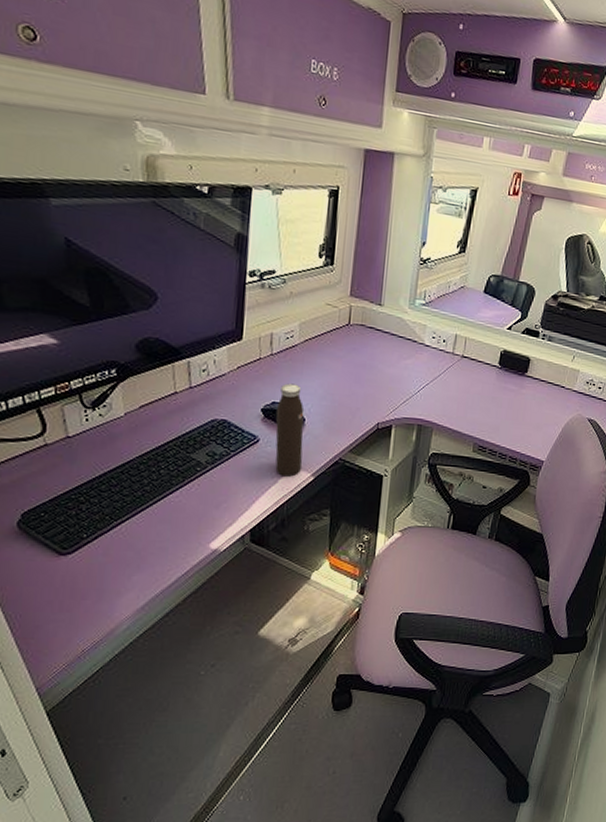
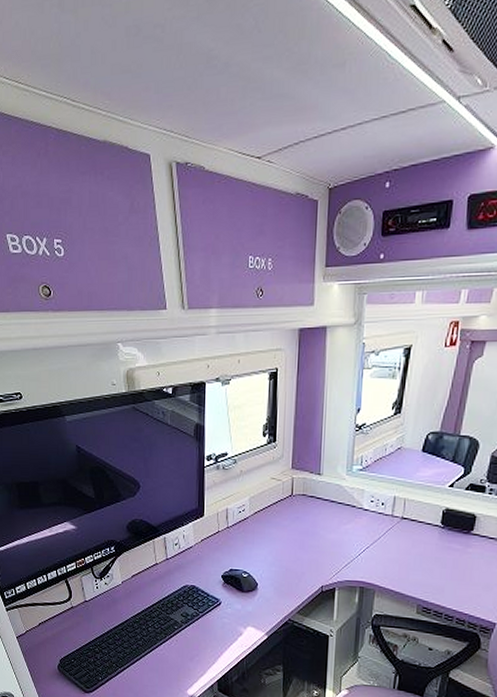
water bottle: present [275,383,305,477] -> none [233,552,258,635]

